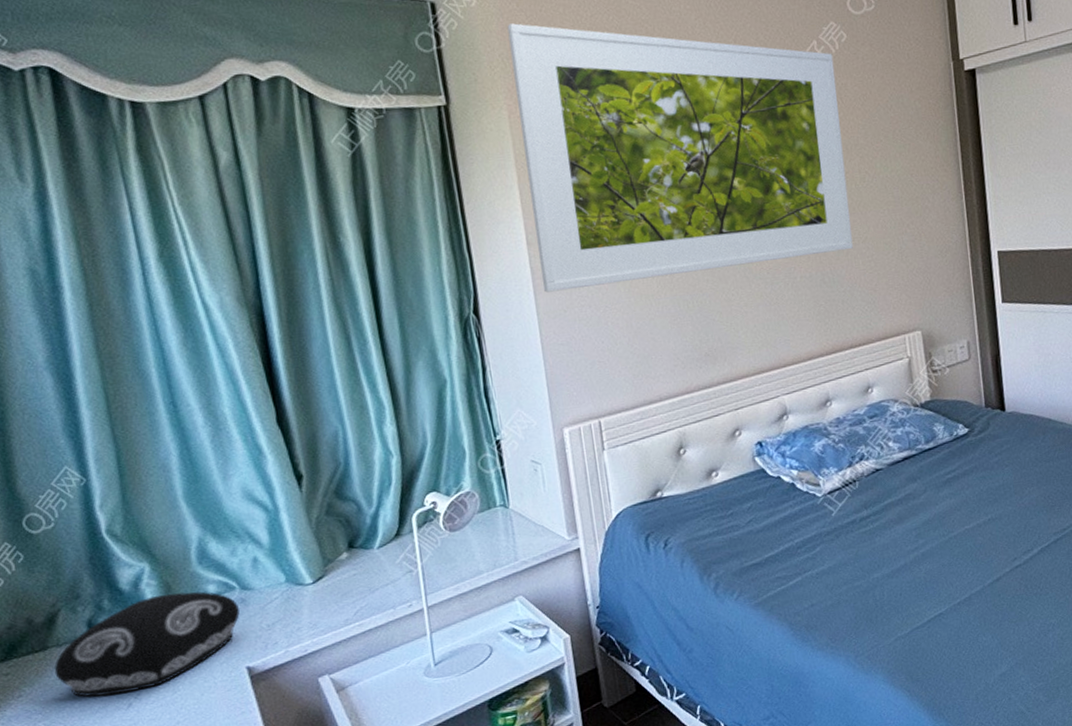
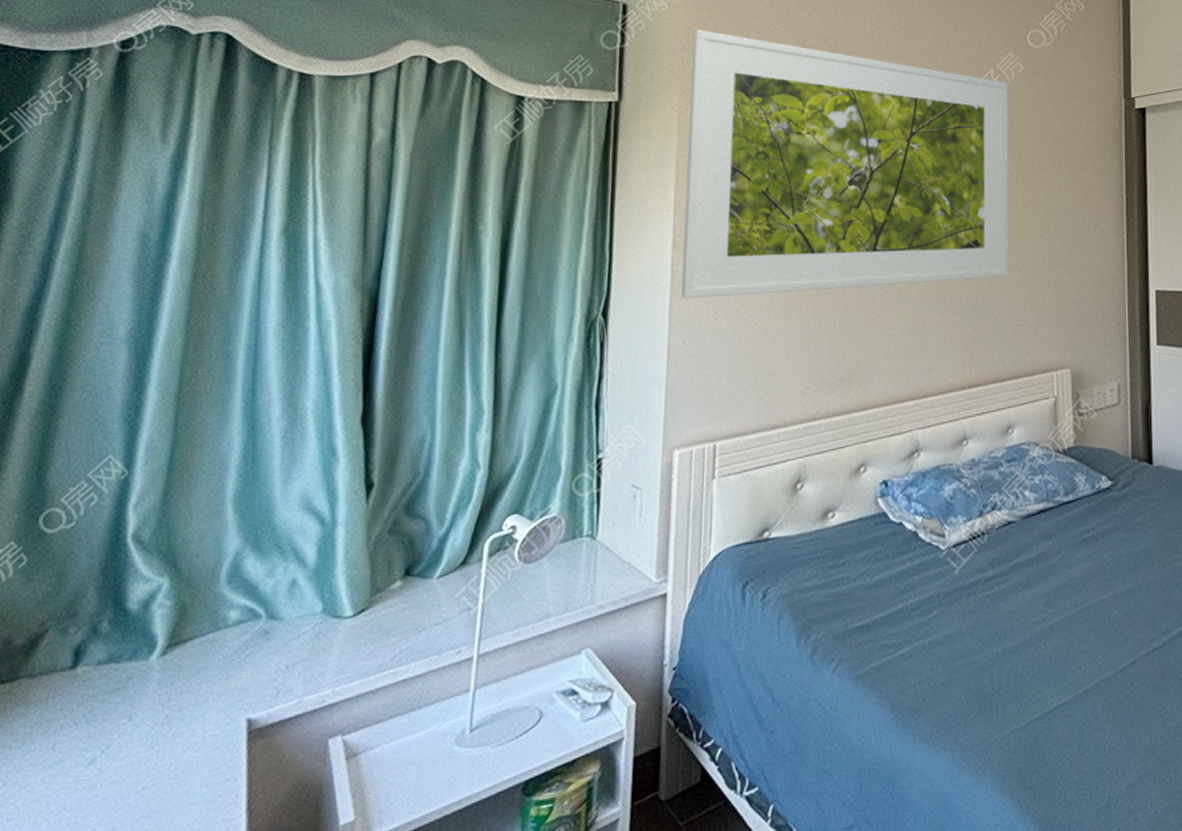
cushion: present [54,591,240,697] -> none [15,617,259,747]

